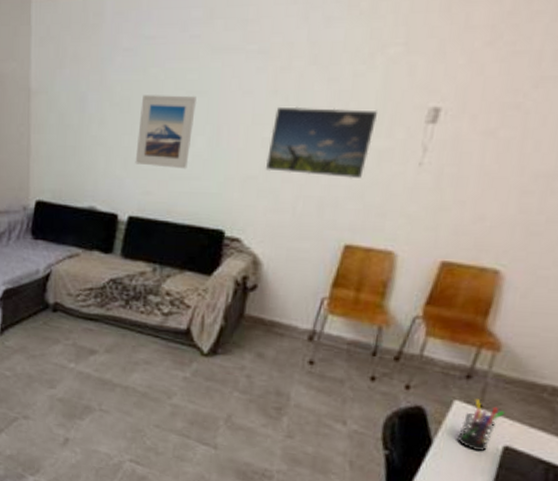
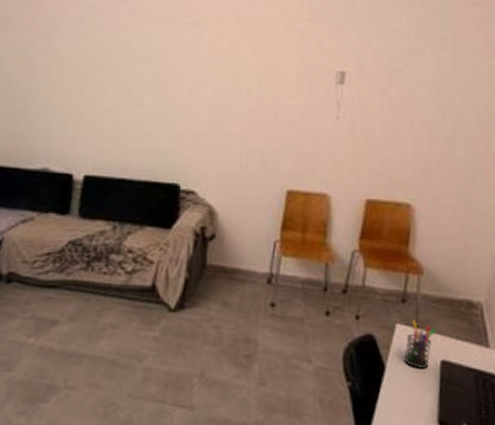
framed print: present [135,95,196,169] -> none [87,59,142,128]
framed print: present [266,106,379,179] -> none [211,70,299,132]

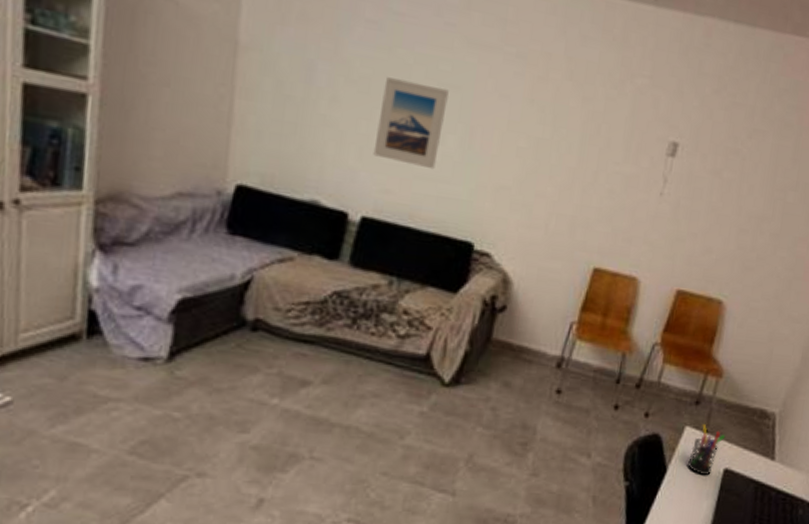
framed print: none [87,59,142,128] -> present [373,77,449,170]

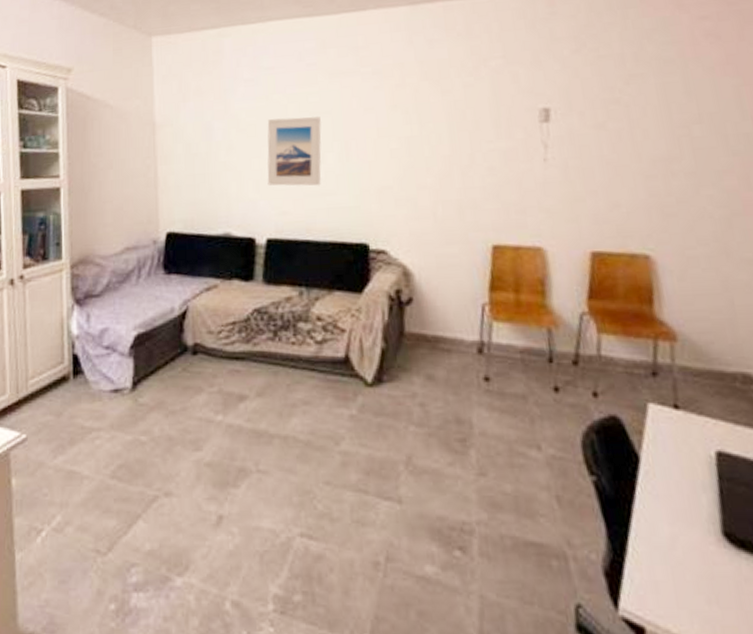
pen holder: present [688,424,726,476] -> none [663,398,705,463]

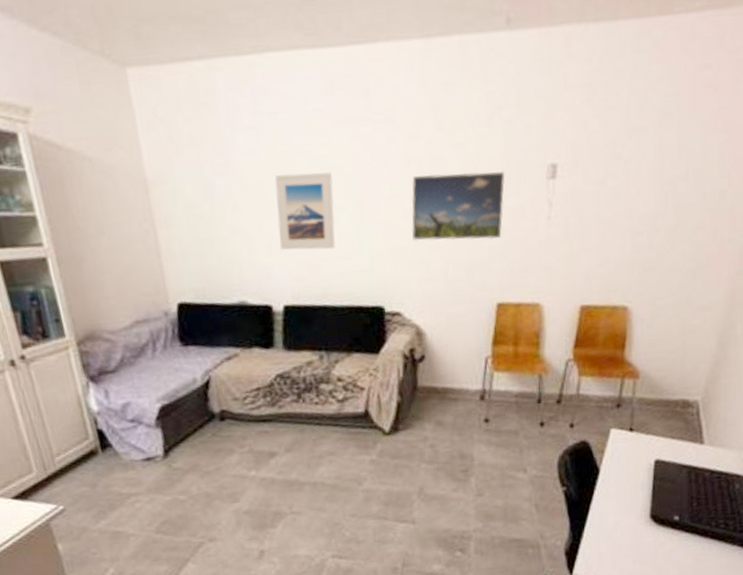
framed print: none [398,116,495,180] -> present [411,172,505,241]

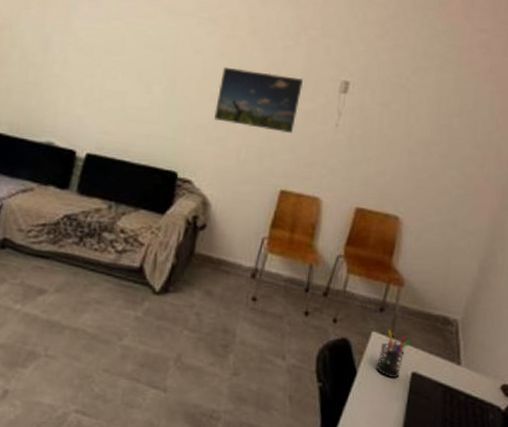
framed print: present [274,172,335,250] -> none [95,43,154,114]
pen holder: none [619,424,652,470] -> present [376,330,411,379]

